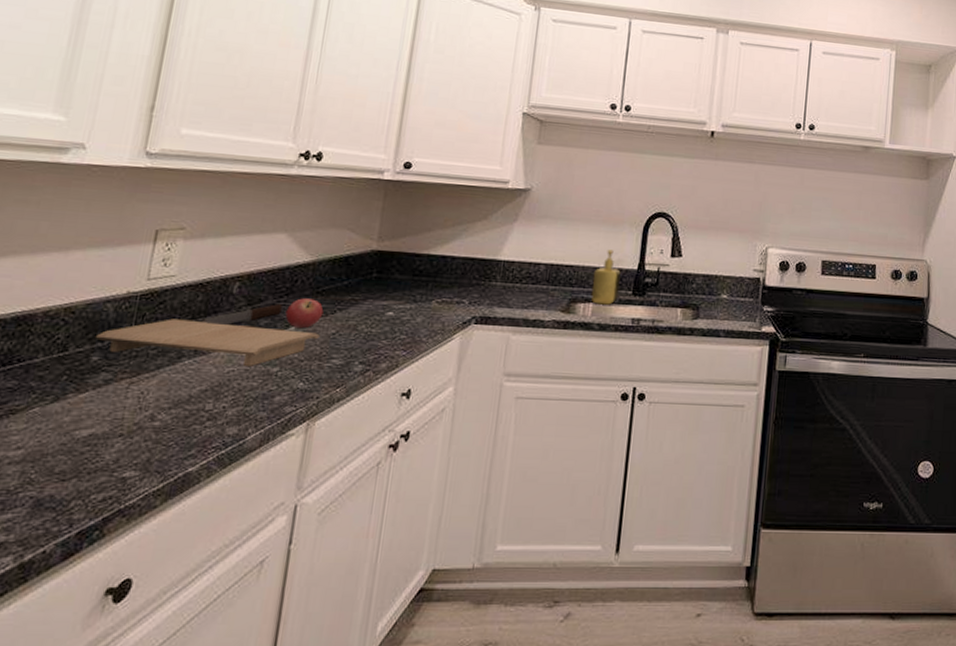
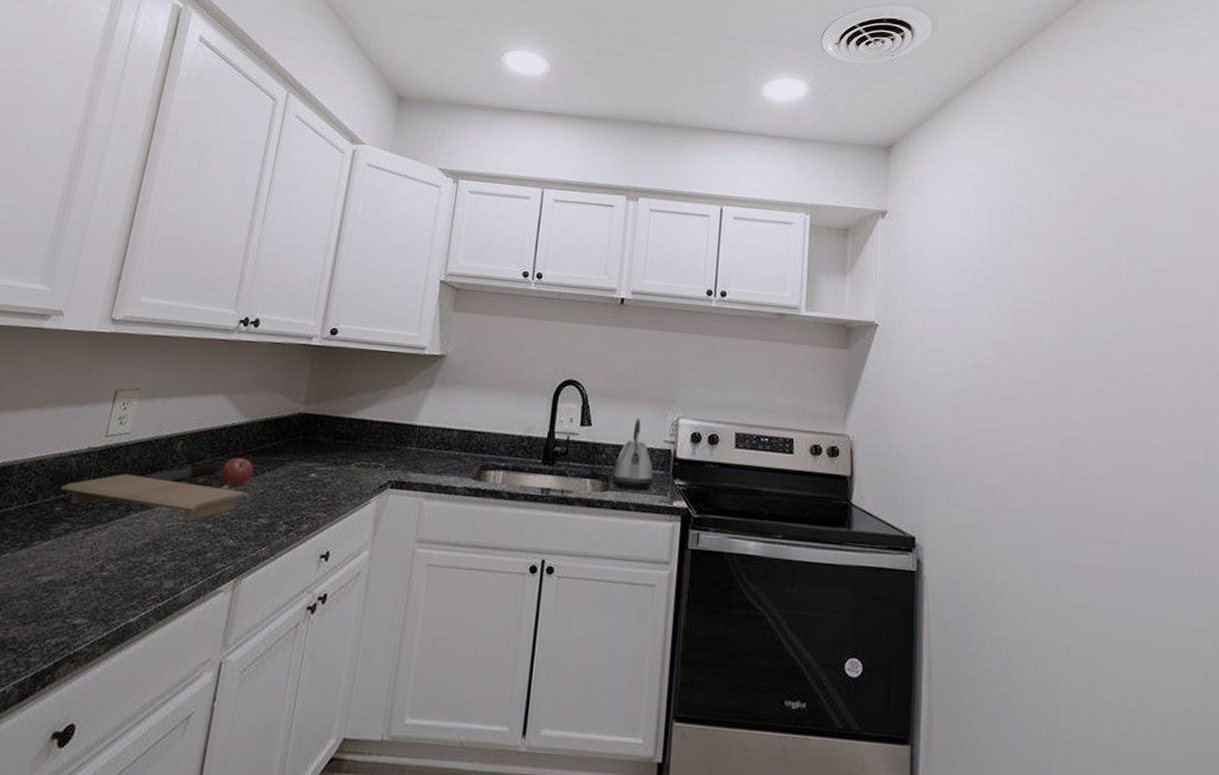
soap dispenser: present [591,249,621,305] -> none [501,416,531,473]
kettle: none [701,248,744,318] -> present [611,418,655,491]

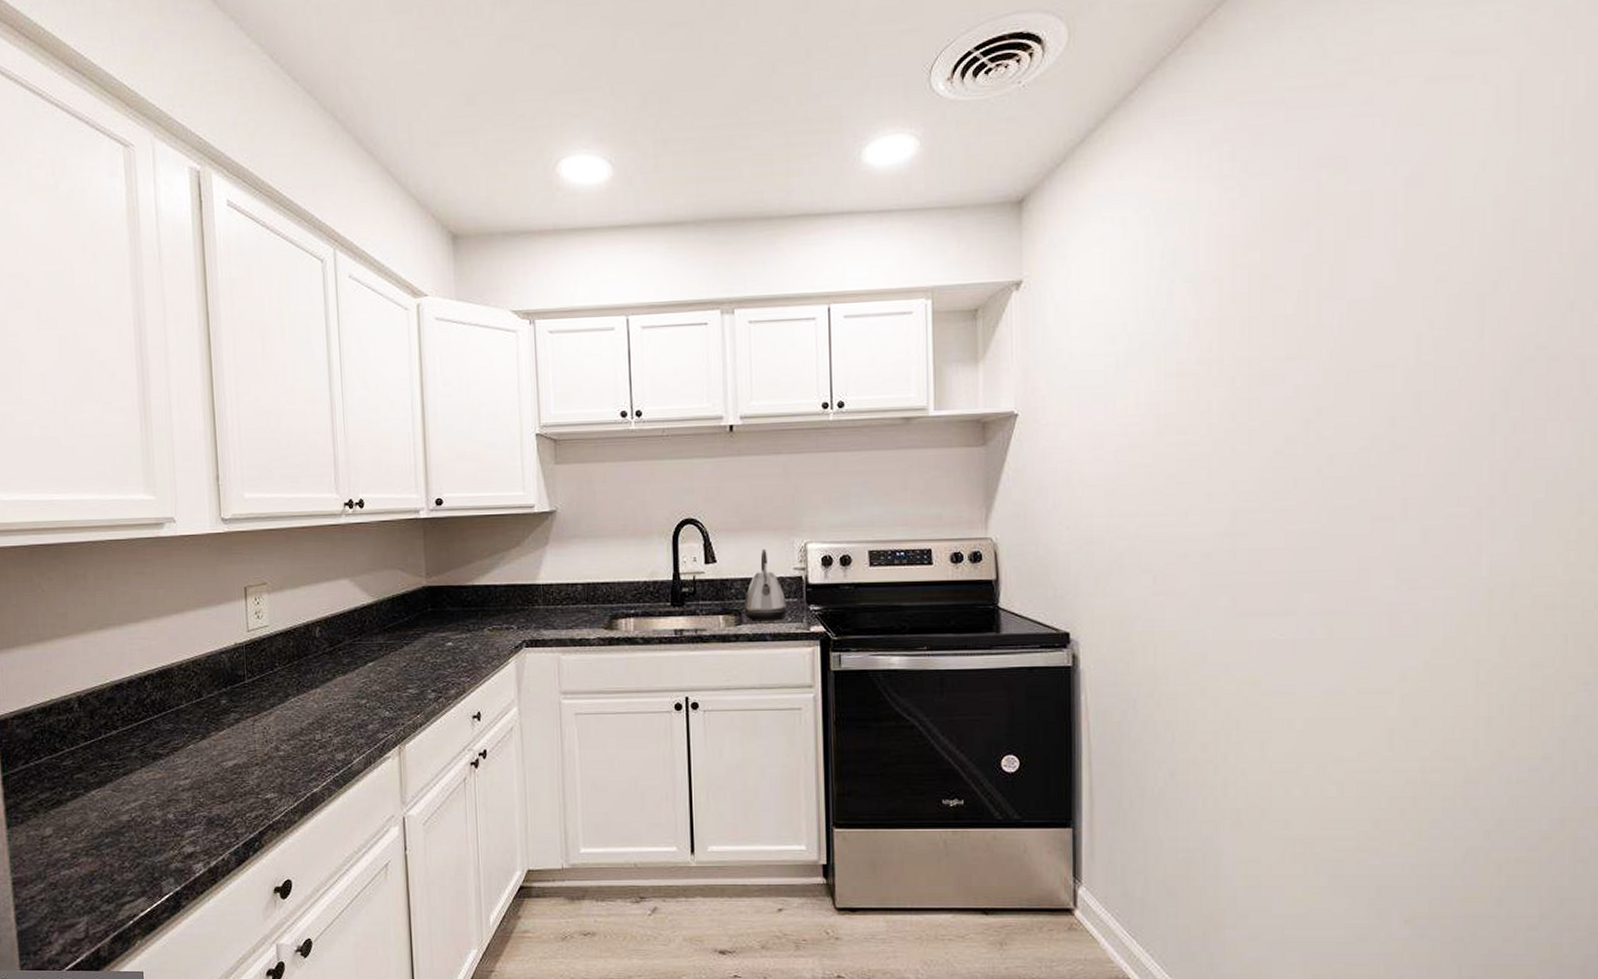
cutting board: present [59,474,250,523] -> none [219,663,394,701]
knife: present [149,462,218,481] -> none [297,643,358,666]
fruit: present [220,458,254,488] -> none [362,636,393,664]

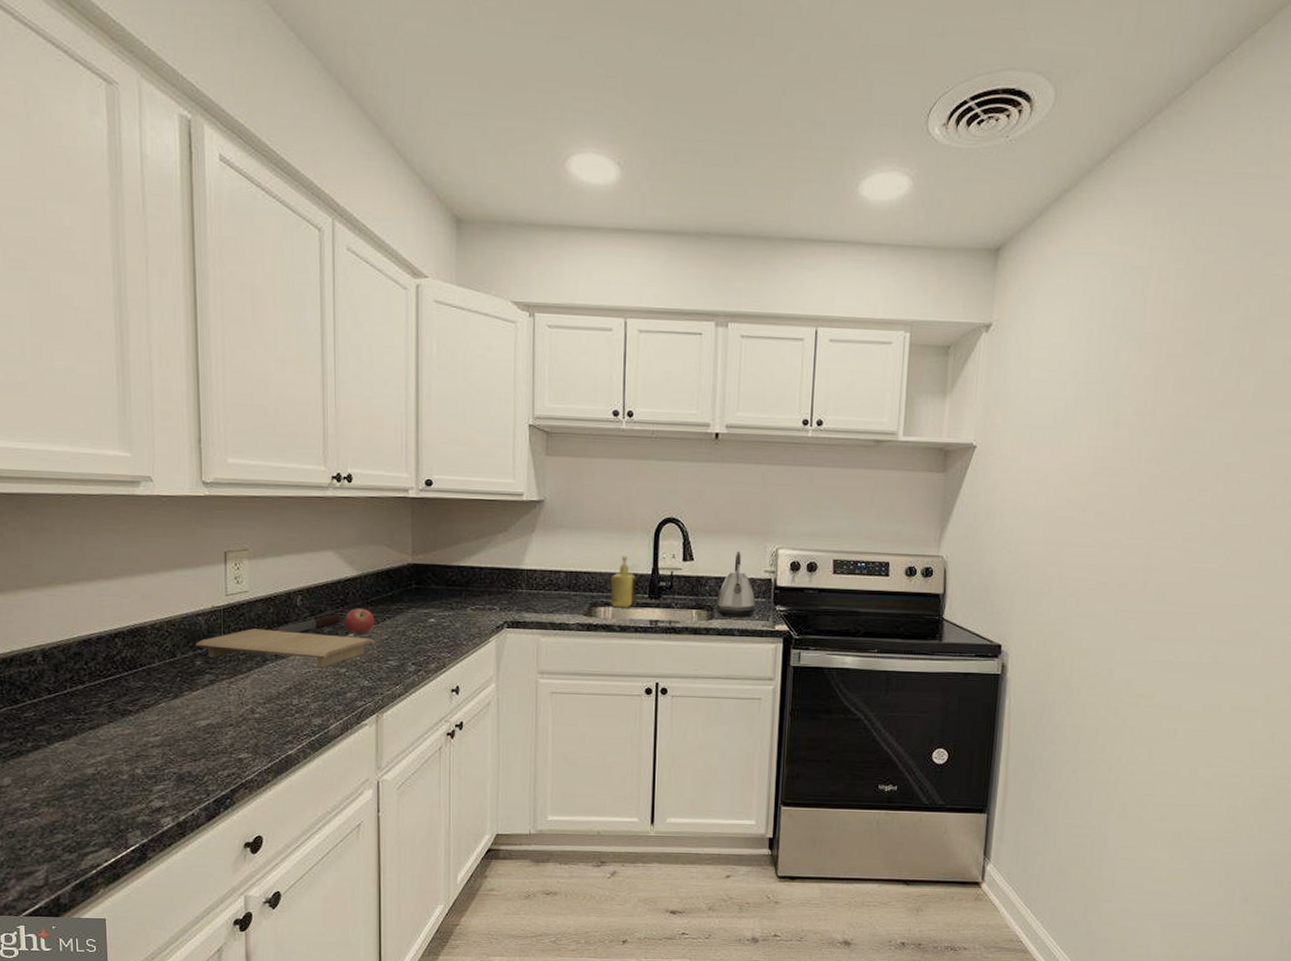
cutting board: none [219,663,394,701] -> present [194,628,375,669]
knife: none [297,643,358,666] -> present [277,614,340,633]
fruit: none [362,636,393,664] -> present [344,608,375,635]
soap dispenser: none [630,563,658,618] -> present [610,556,636,608]

